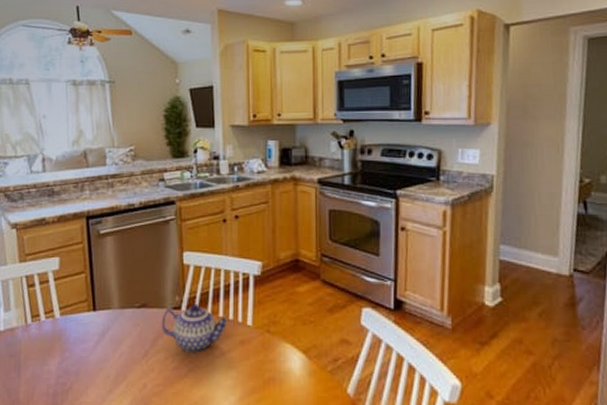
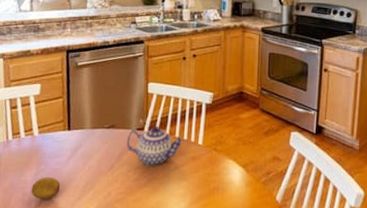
fruit: none [56,366,89,392] -> present [31,176,61,199]

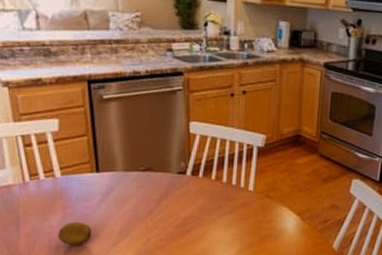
teapot: present [126,126,183,166] -> none [166,169,231,213]

